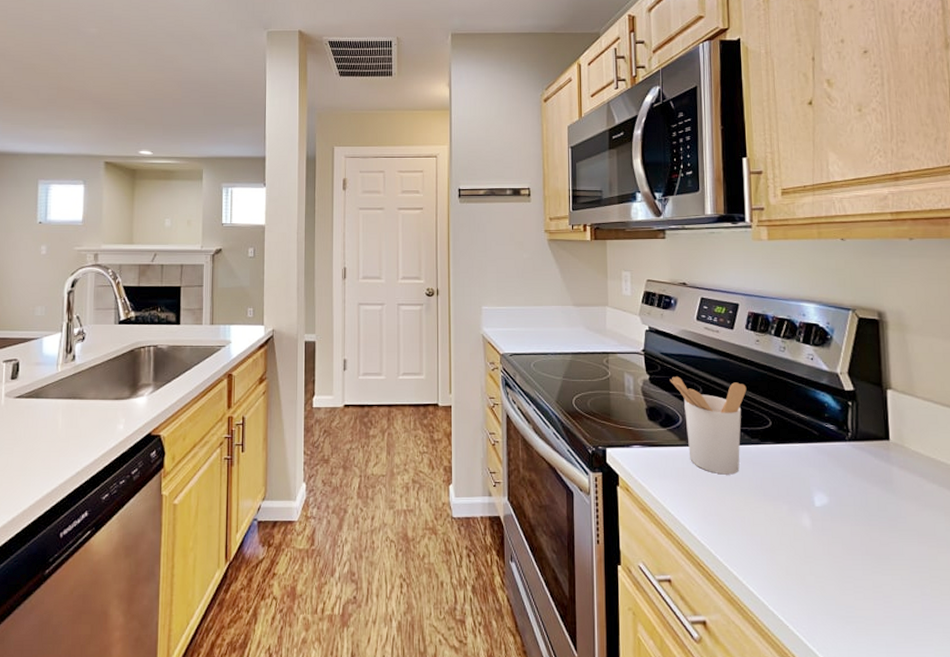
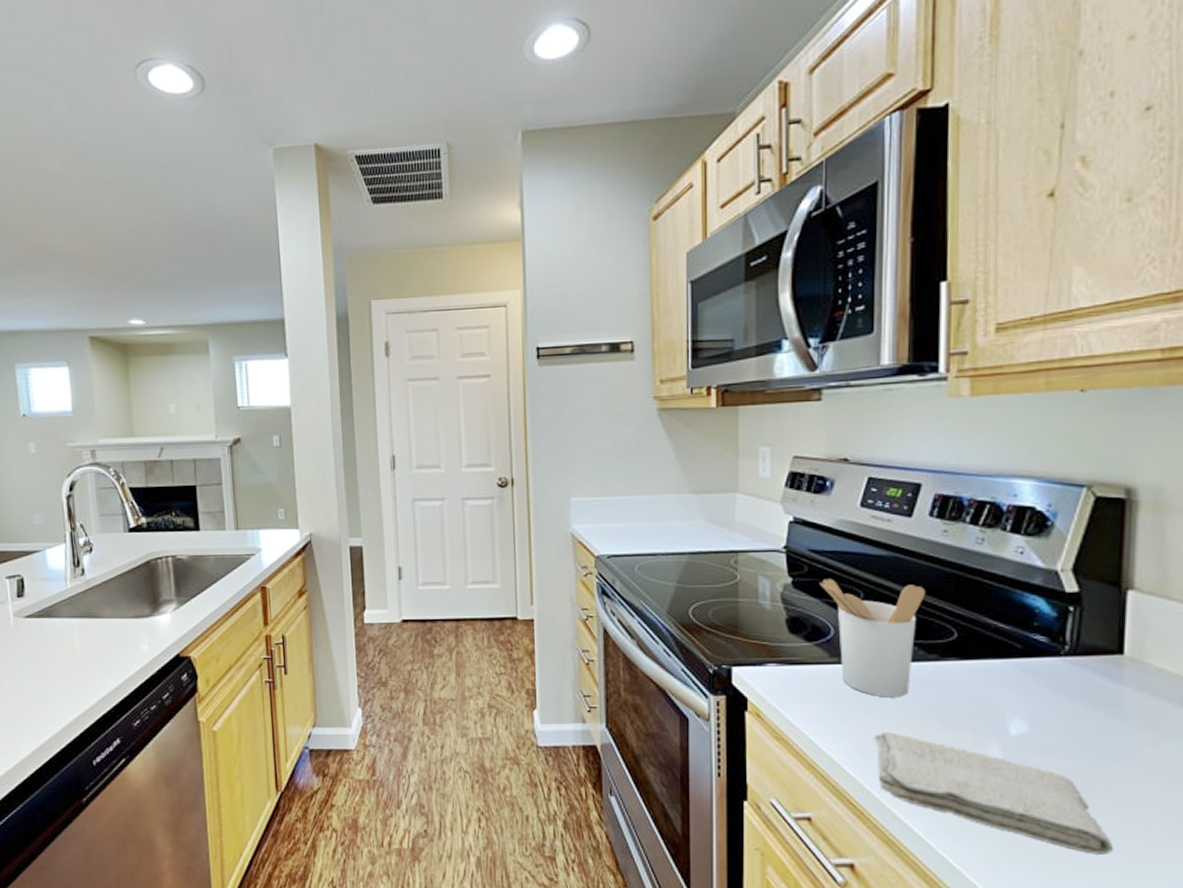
washcloth: none [715,504,899,608] -> present [874,732,1114,855]

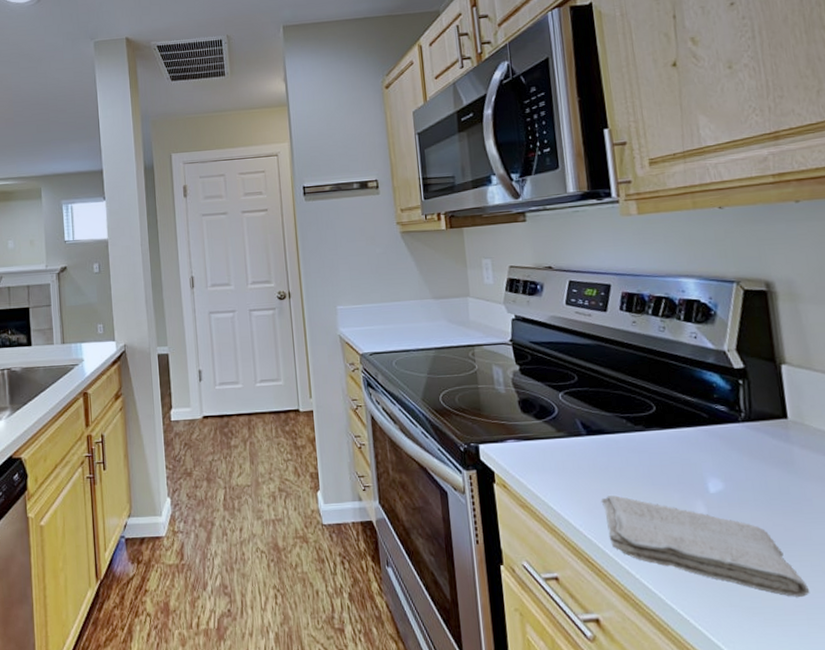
utensil holder: present [819,579,926,698] -> none [541,365,626,465]

